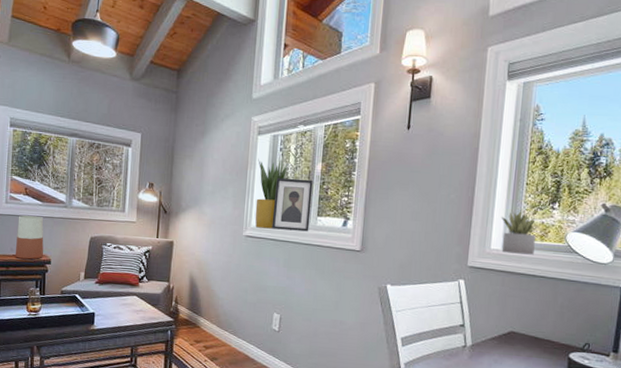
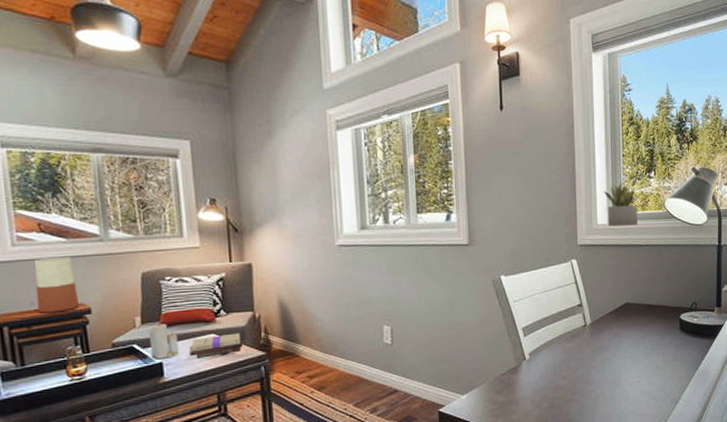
candle: none [87,279,109,310] -> present [148,322,179,359]
books: none [115,297,157,316] -> present [189,332,244,359]
planter: present [255,159,288,229] -> none [340,155,377,235]
picture frame: present [271,177,313,232] -> none [365,174,410,234]

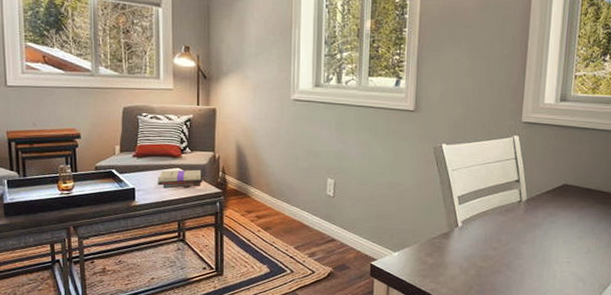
vase: present [33,256,80,313] -> none [38,86,72,135]
candle: present [148,322,179,359] -> none [125,152,149,185]
succulent plant: present [603,181,639,227] -> none [554,62,591,108]

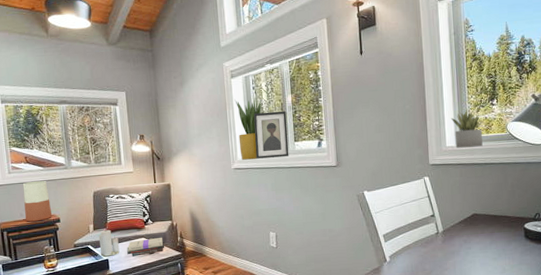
vase: none [38,86,72,135] -> present [22,180,53,222]
candle: none [125,152,149,185] -> present [98,229,120,257]
planter: none [302,17,335,91] -> present [234,97,262,160]
picture frame: none [321,36,362,93] -> present [253,110,289,159]
succulent plant: none [554,62,591,108] -> present [451,109,483,148]

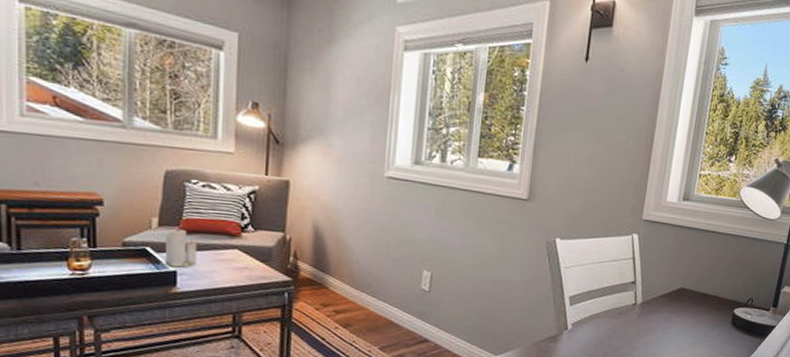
vase: present [22,180,53,222] -> none [43,135,91,199]
books: present [127,237,165,257] -> none [208,251,269,274]
planter: present [234,97,262,160] -> none [399,82,442,170]
picture frame: present [253,110,289,159] -> none [421,107,473,175]
succulent plant: present [451,109,483,148] -> none [677,160,715,209]

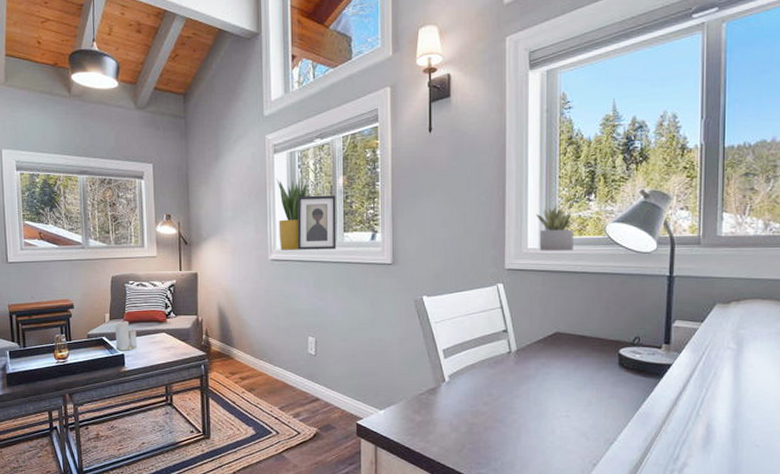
planter: none [399,82,442,170] -> present [276,177,308,250]
picture frame: none [421,107,473,175] -> present [297,195,337,250]
succulent plant: none [677,160,715,209] -> present [535,203,576,251]

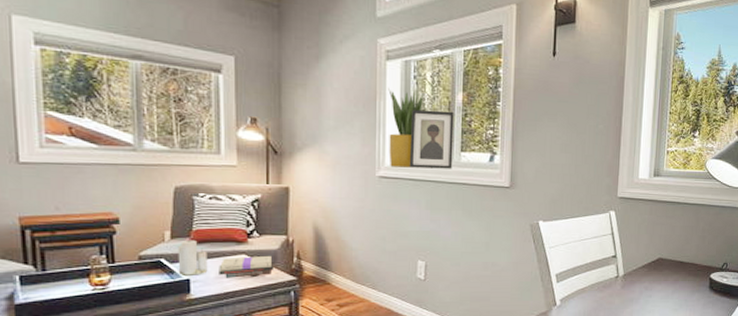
books: none [145,333,188,353] -> present [219,255,274,278]
succulent plant: present [535,203,576,251] -> none [647,138,682,183]

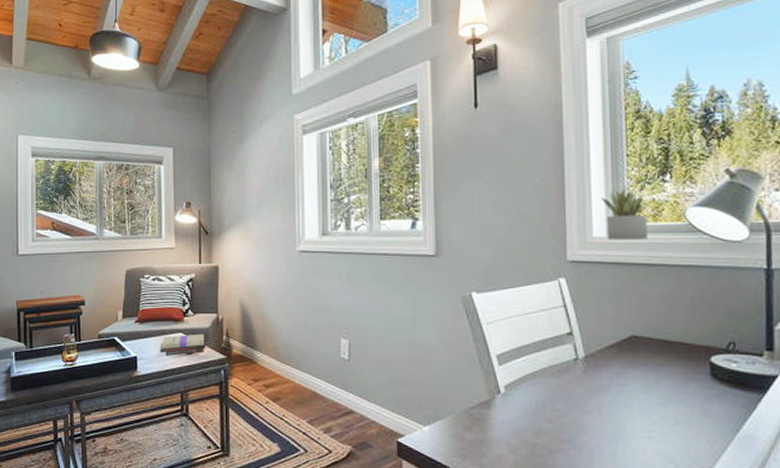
candle: present [177,238,208,275] -> none [128,317,151,353]
planter: present [388,88,424,168] -> none [305,159,341,241]
picture frame: present [409,109,454,169] -> none [328,178,372,240]
succulent plant: none [647,138,682,183] -> present [600,185,649,240]

